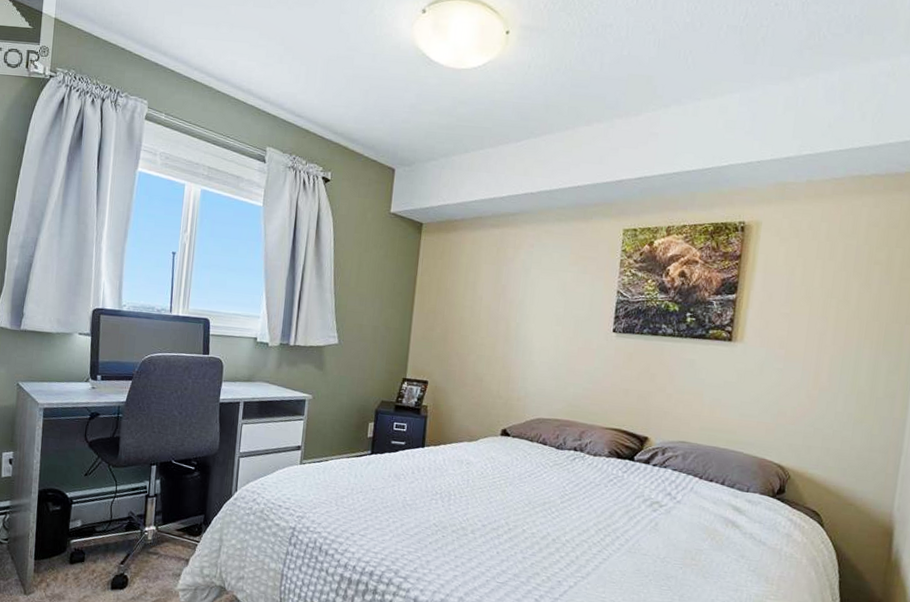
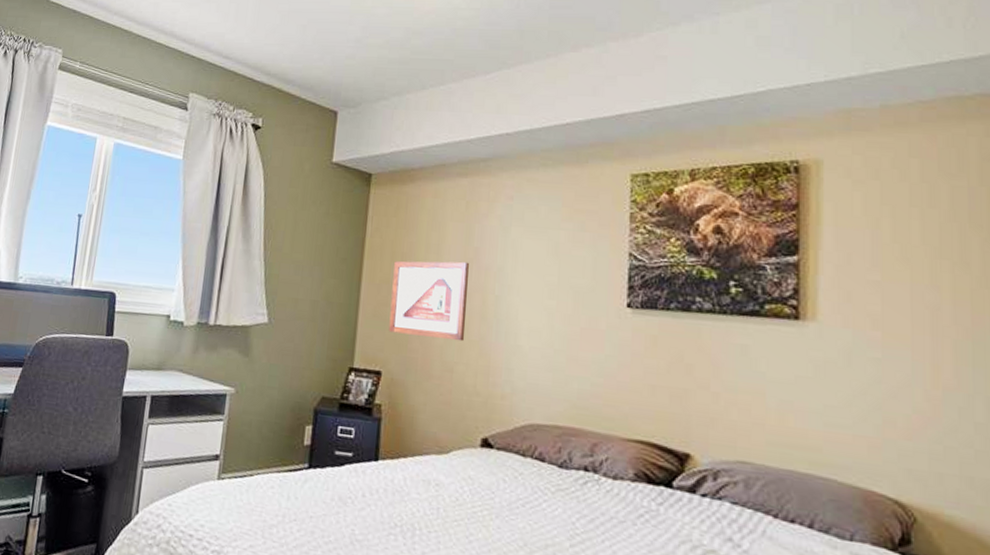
picture frame: none [434,295,497,358] -> present [388,260,469,342]

